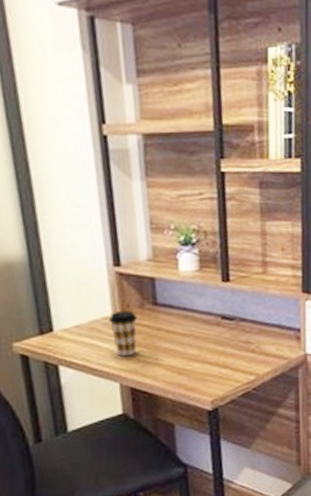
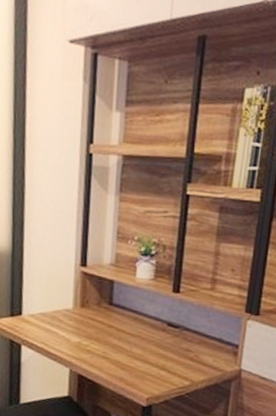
coffee cup: present [109,310,137,357] -> none [70,306,93,347]

